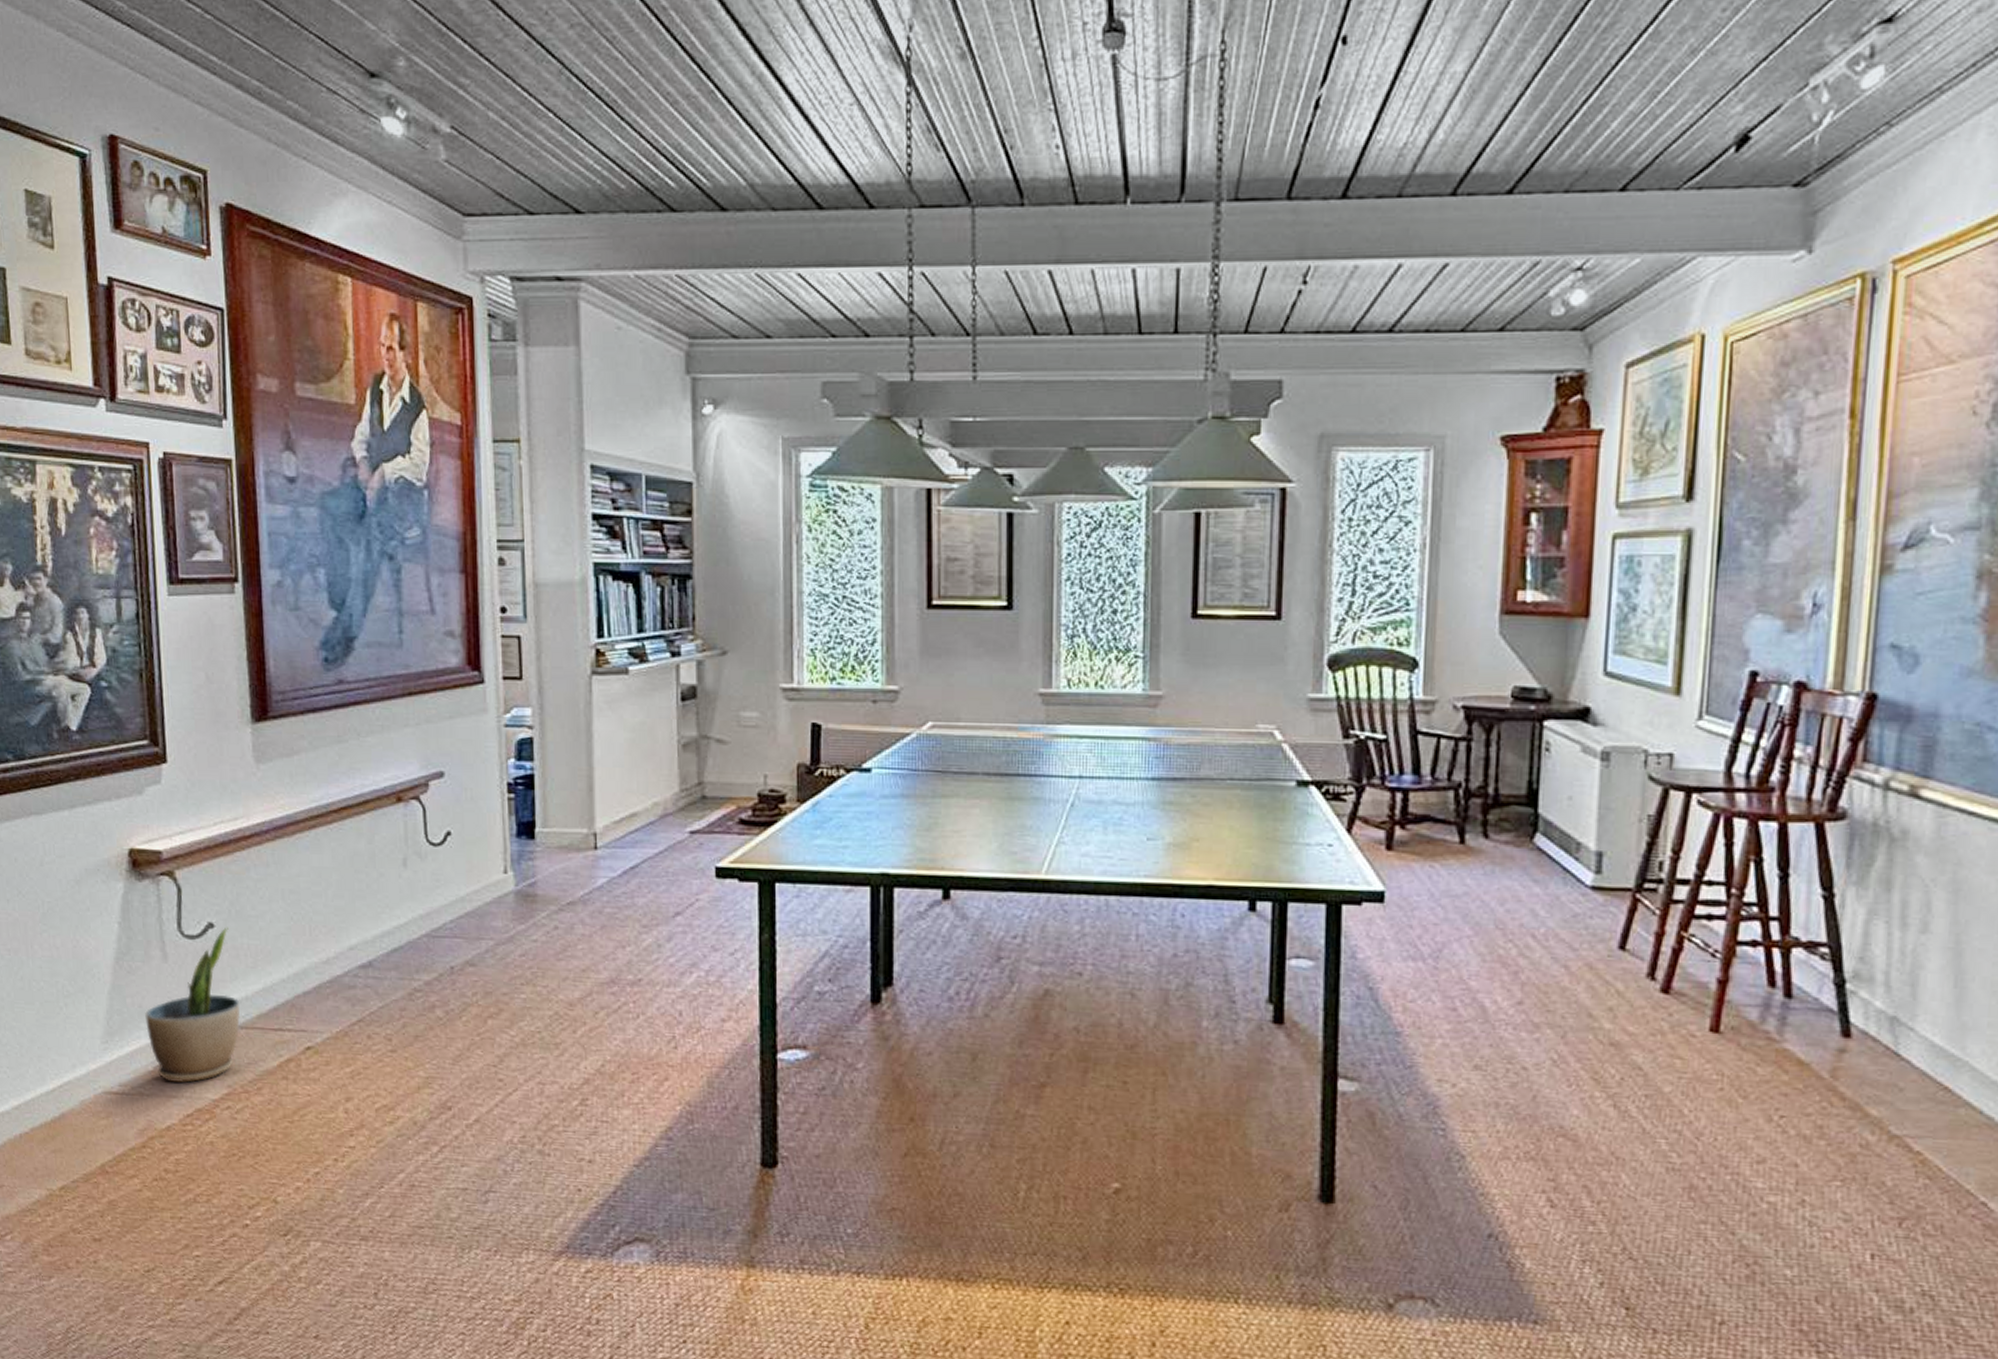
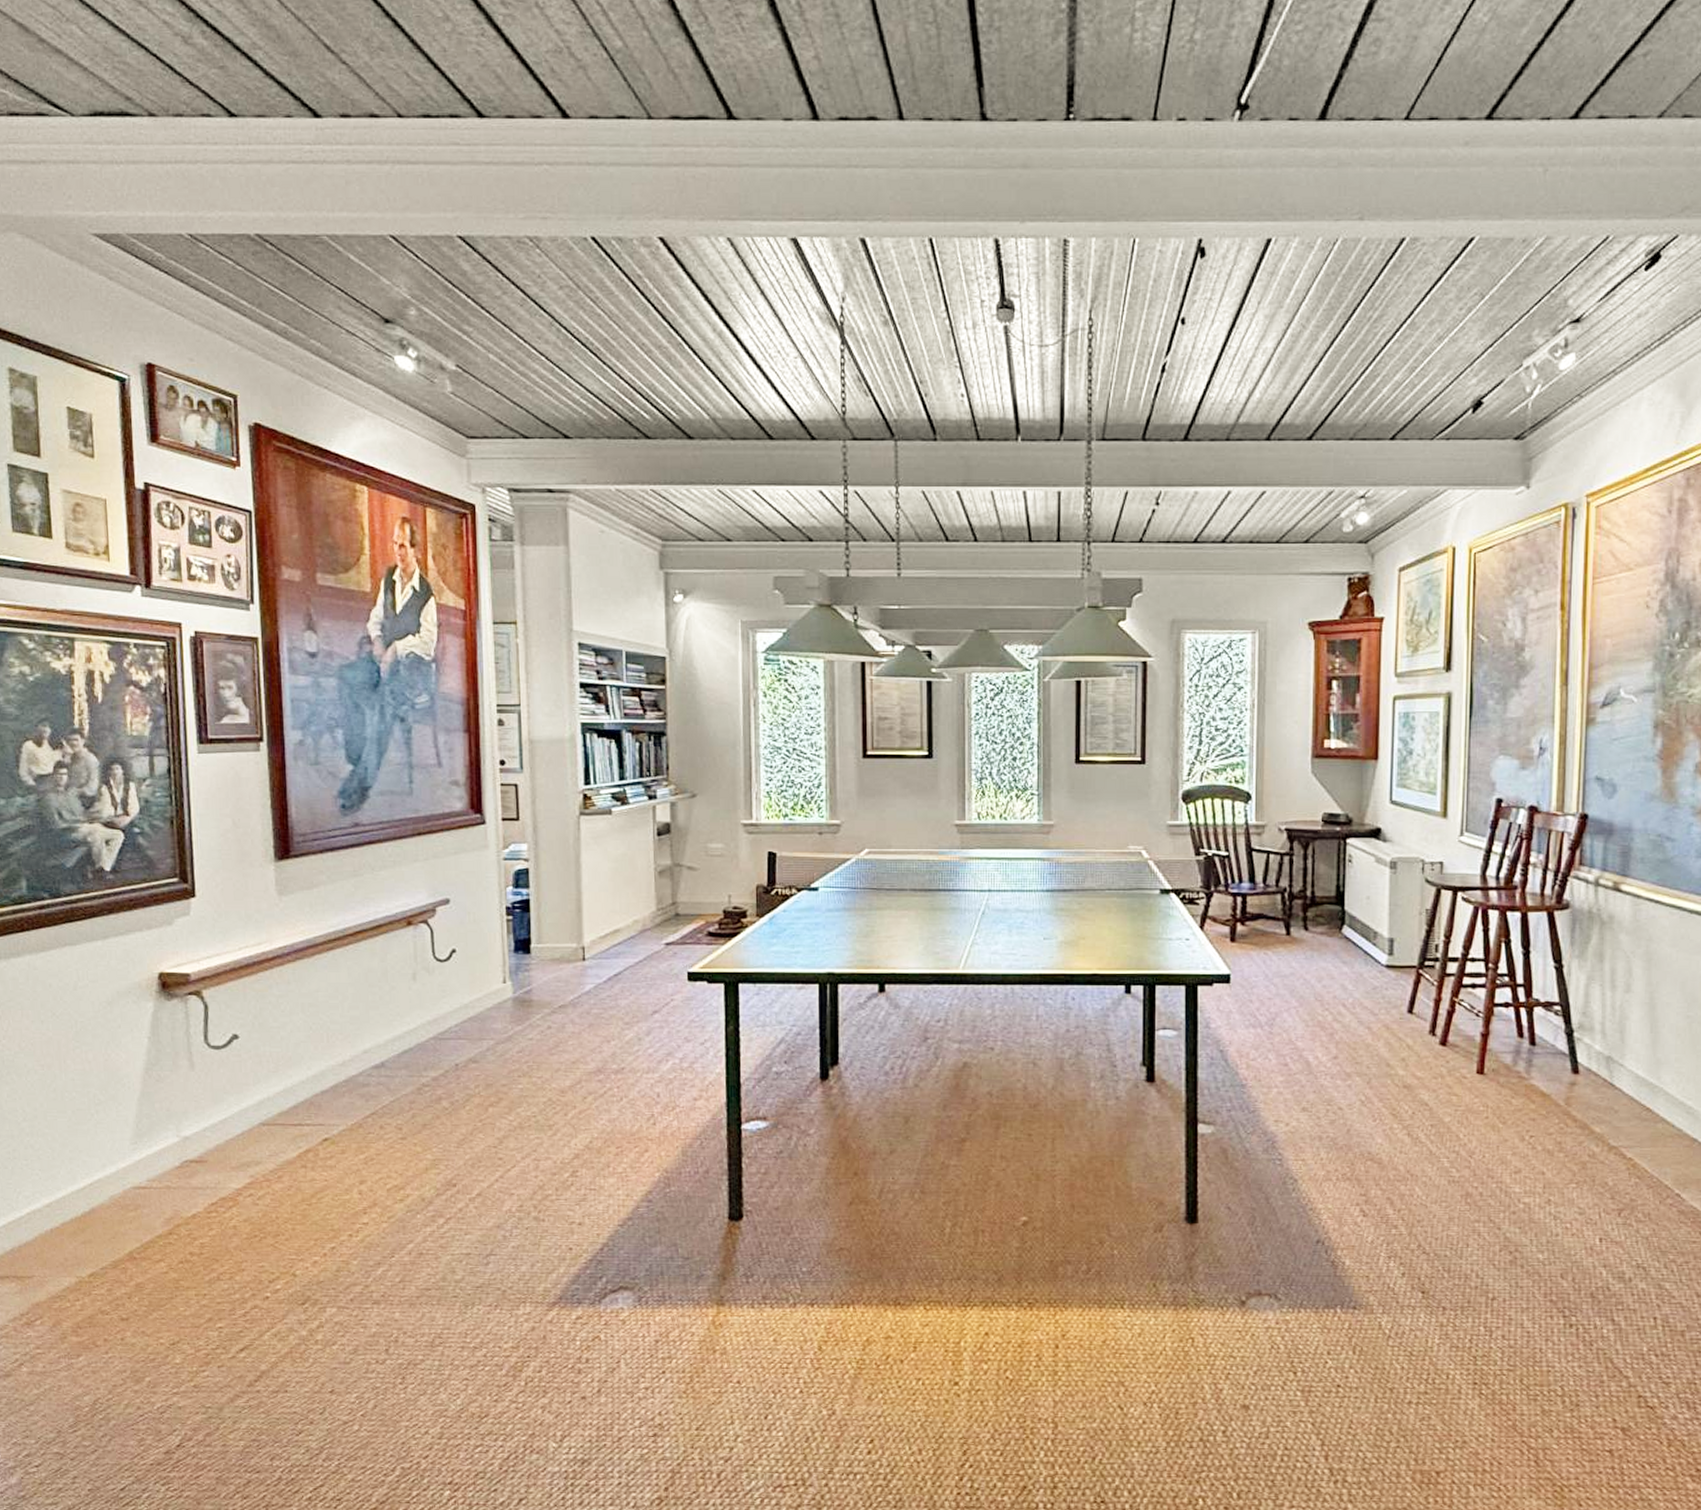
potted plant: present [145,927,240,1083] -> none [173,1037,262,1176]

